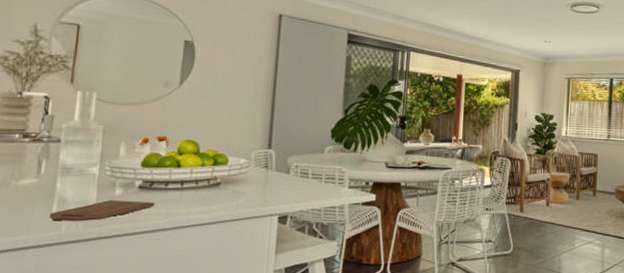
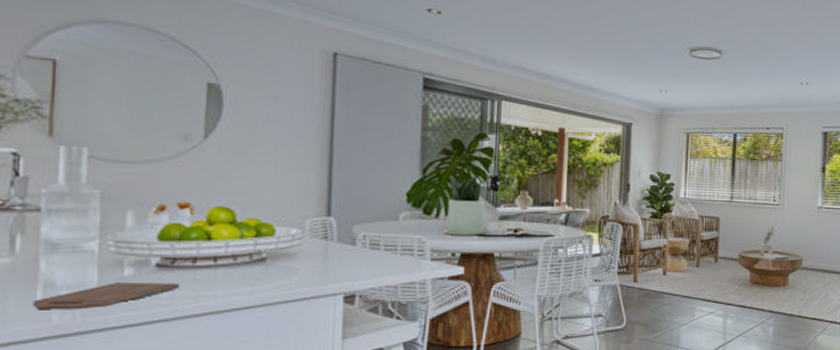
planter: none [359,115,396,168] -> present [443,175,488,236]

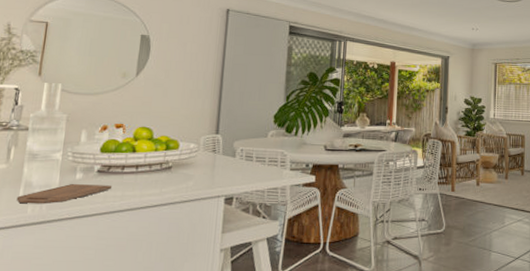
planter: present [443,175,488,236] -> none [300,101,334,150]

